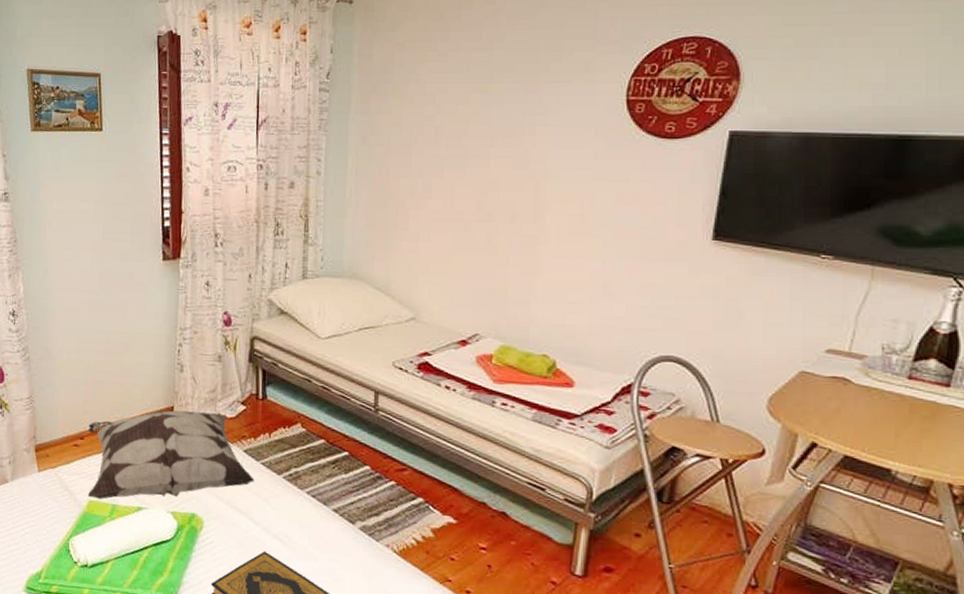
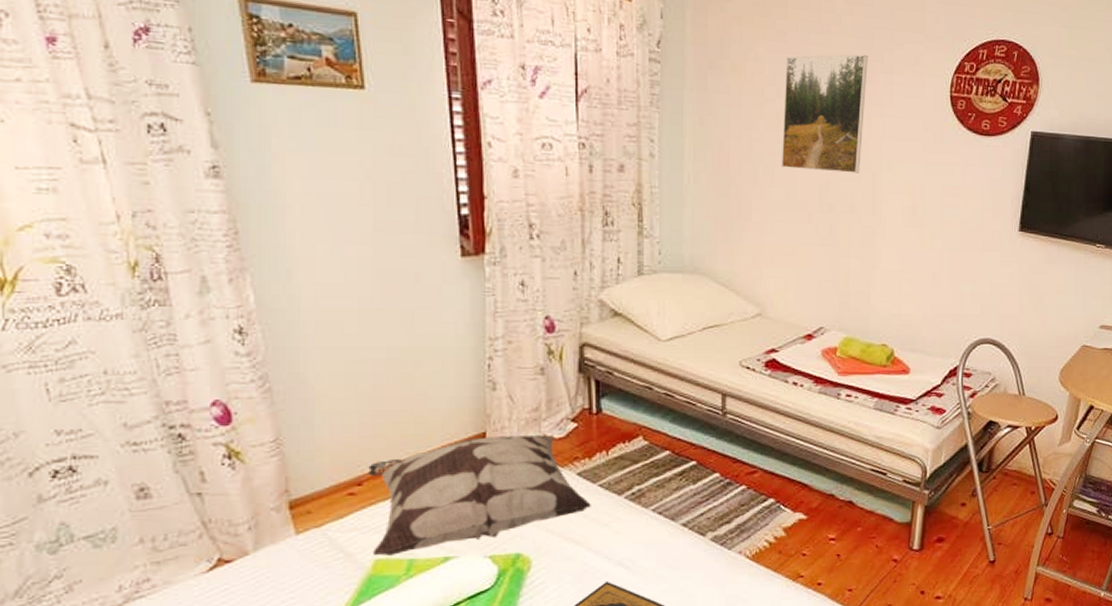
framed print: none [440,66,532,183] -> present [782,54,868,173]

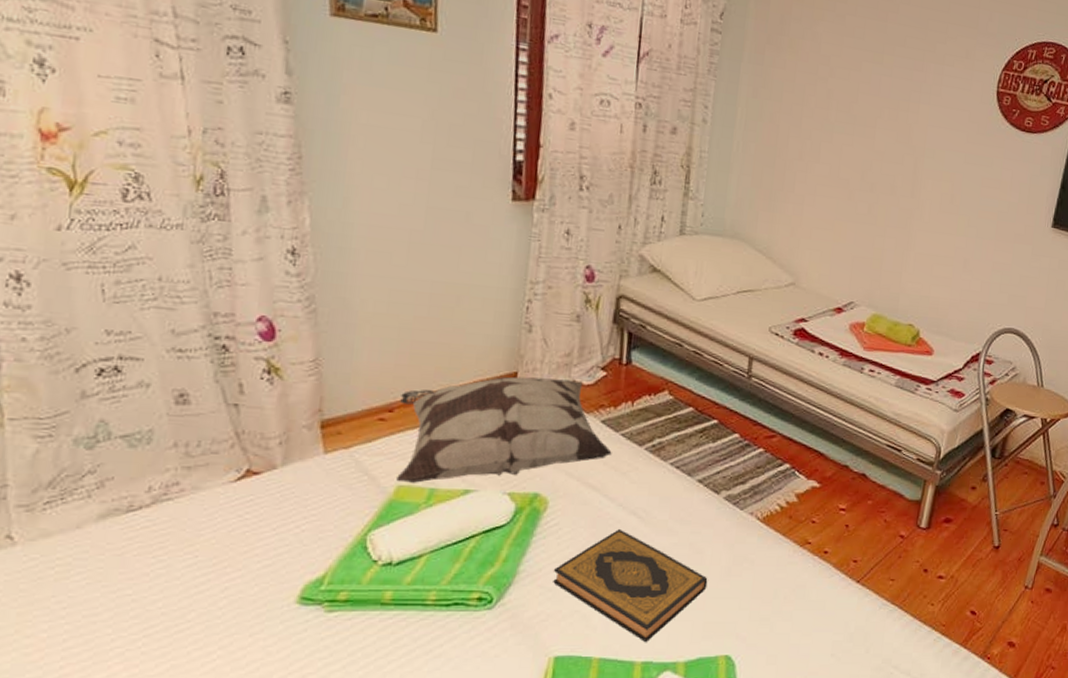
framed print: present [782,54,868,173] -> none [828,39,921,157]

